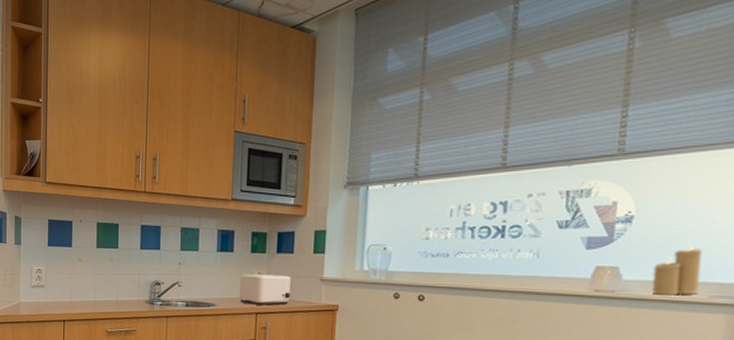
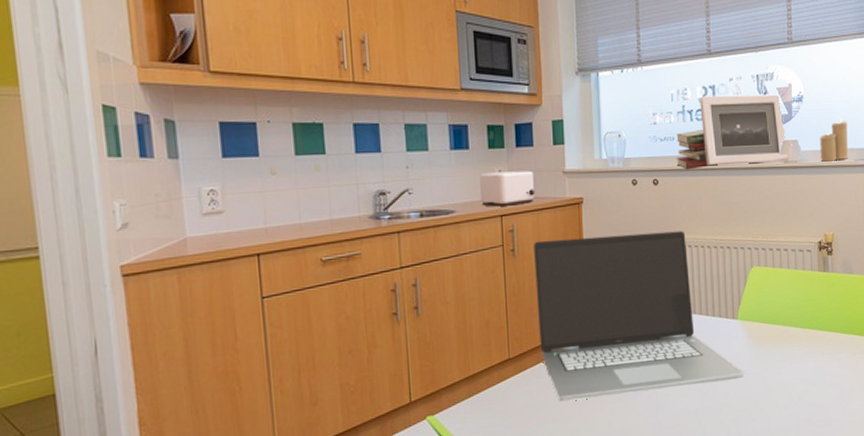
books: none [448,248,495,289] -> present [676,130,713,170]
picture frame: none [485,212,603,291] -> present [700,94,788,166]

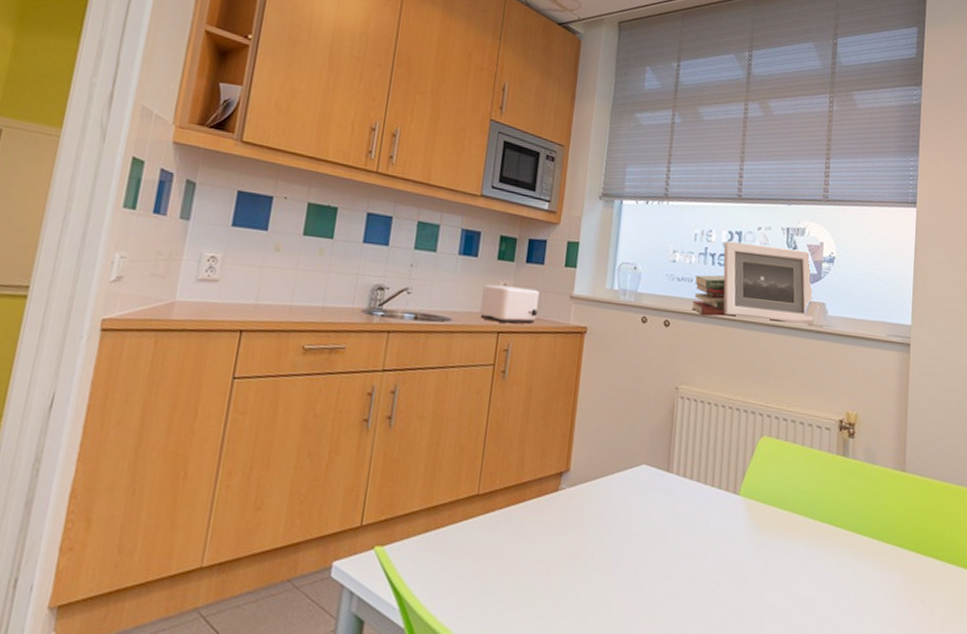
laptop: present [534,230,745,402] -> none [513,366,741,569]
candle: present [820,117,849,163] -> none [848,286,881,334]

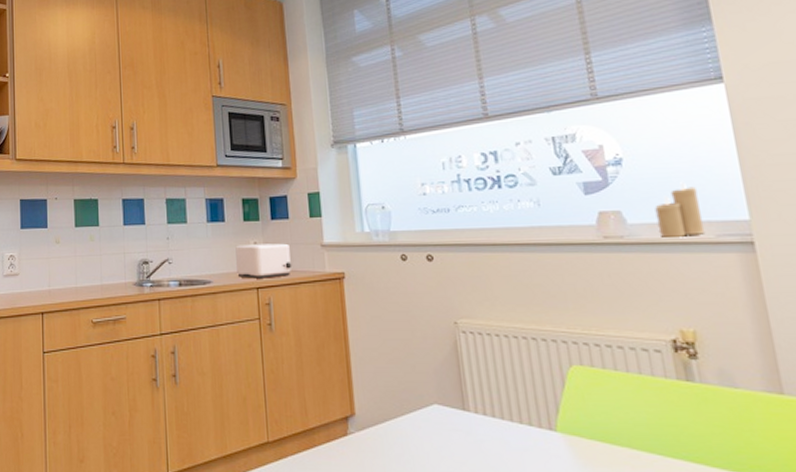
books: present [691,274,731,317] -> none [452,200,503,245]
picture frame: present [723,240,814,325] -> none [478,157,610,241]
candle: none [848,286,881,334] -> present [655,182,705,239]

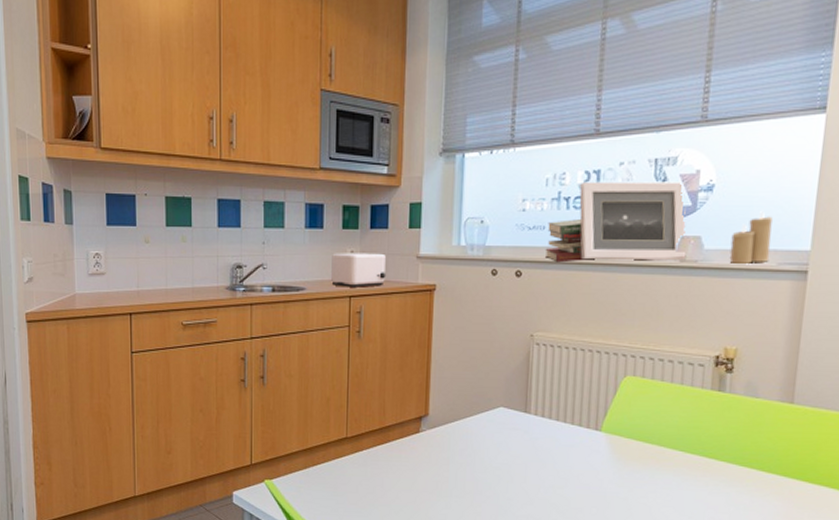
books: none [452,200,503,245] -> present [545,219,589,263]
picture frame: none [478,157,610,241] -> present [579,181,687,261]

